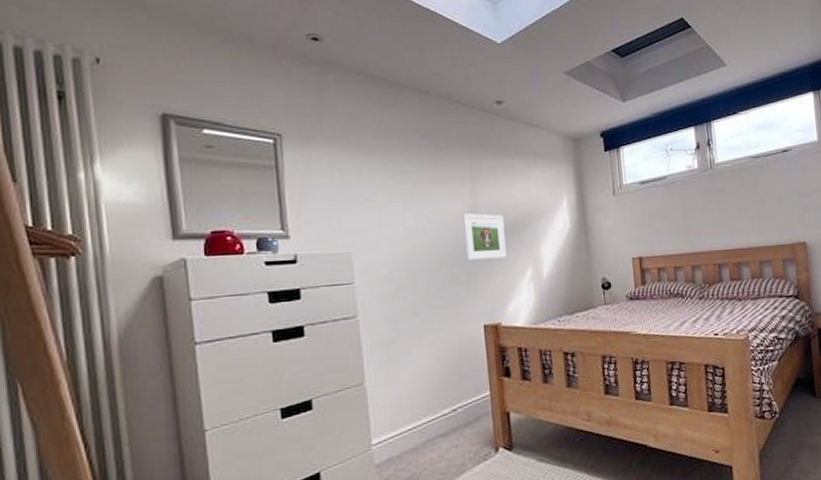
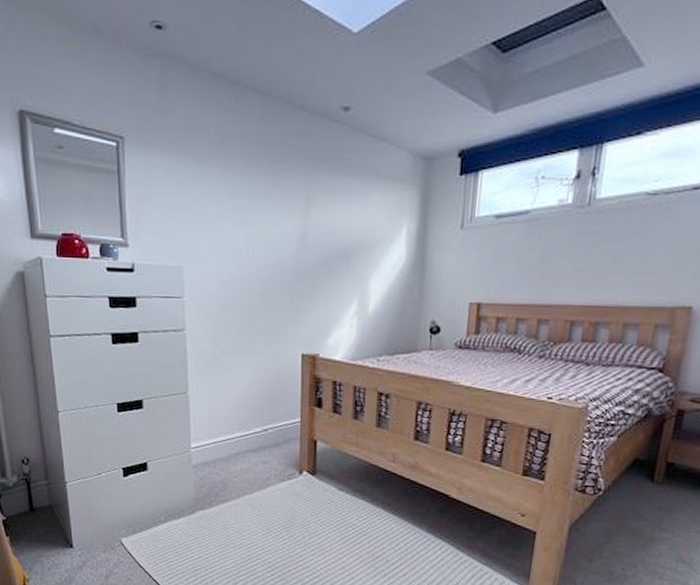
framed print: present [462,213,507,261] -> none [291,236,335,288]

